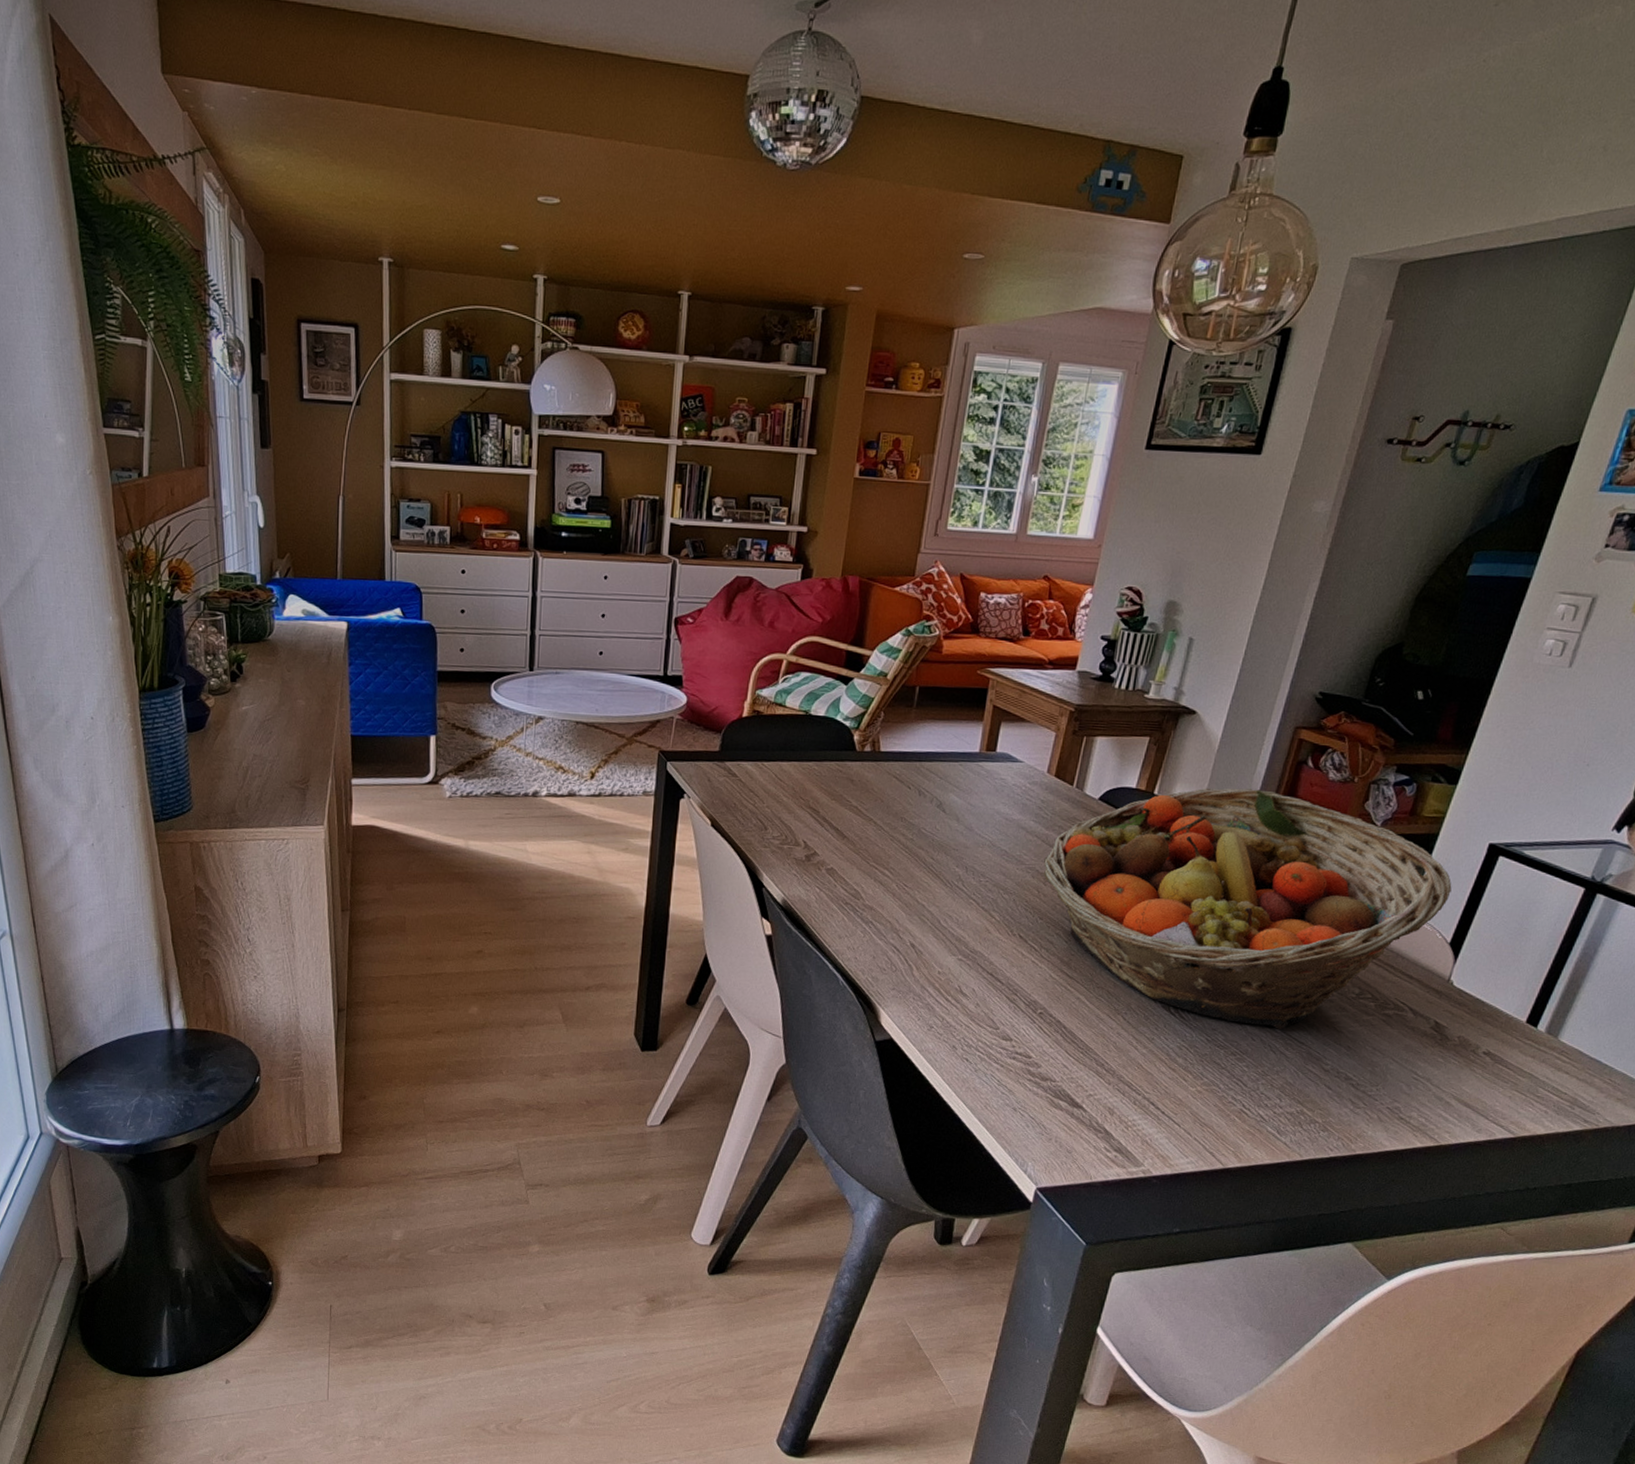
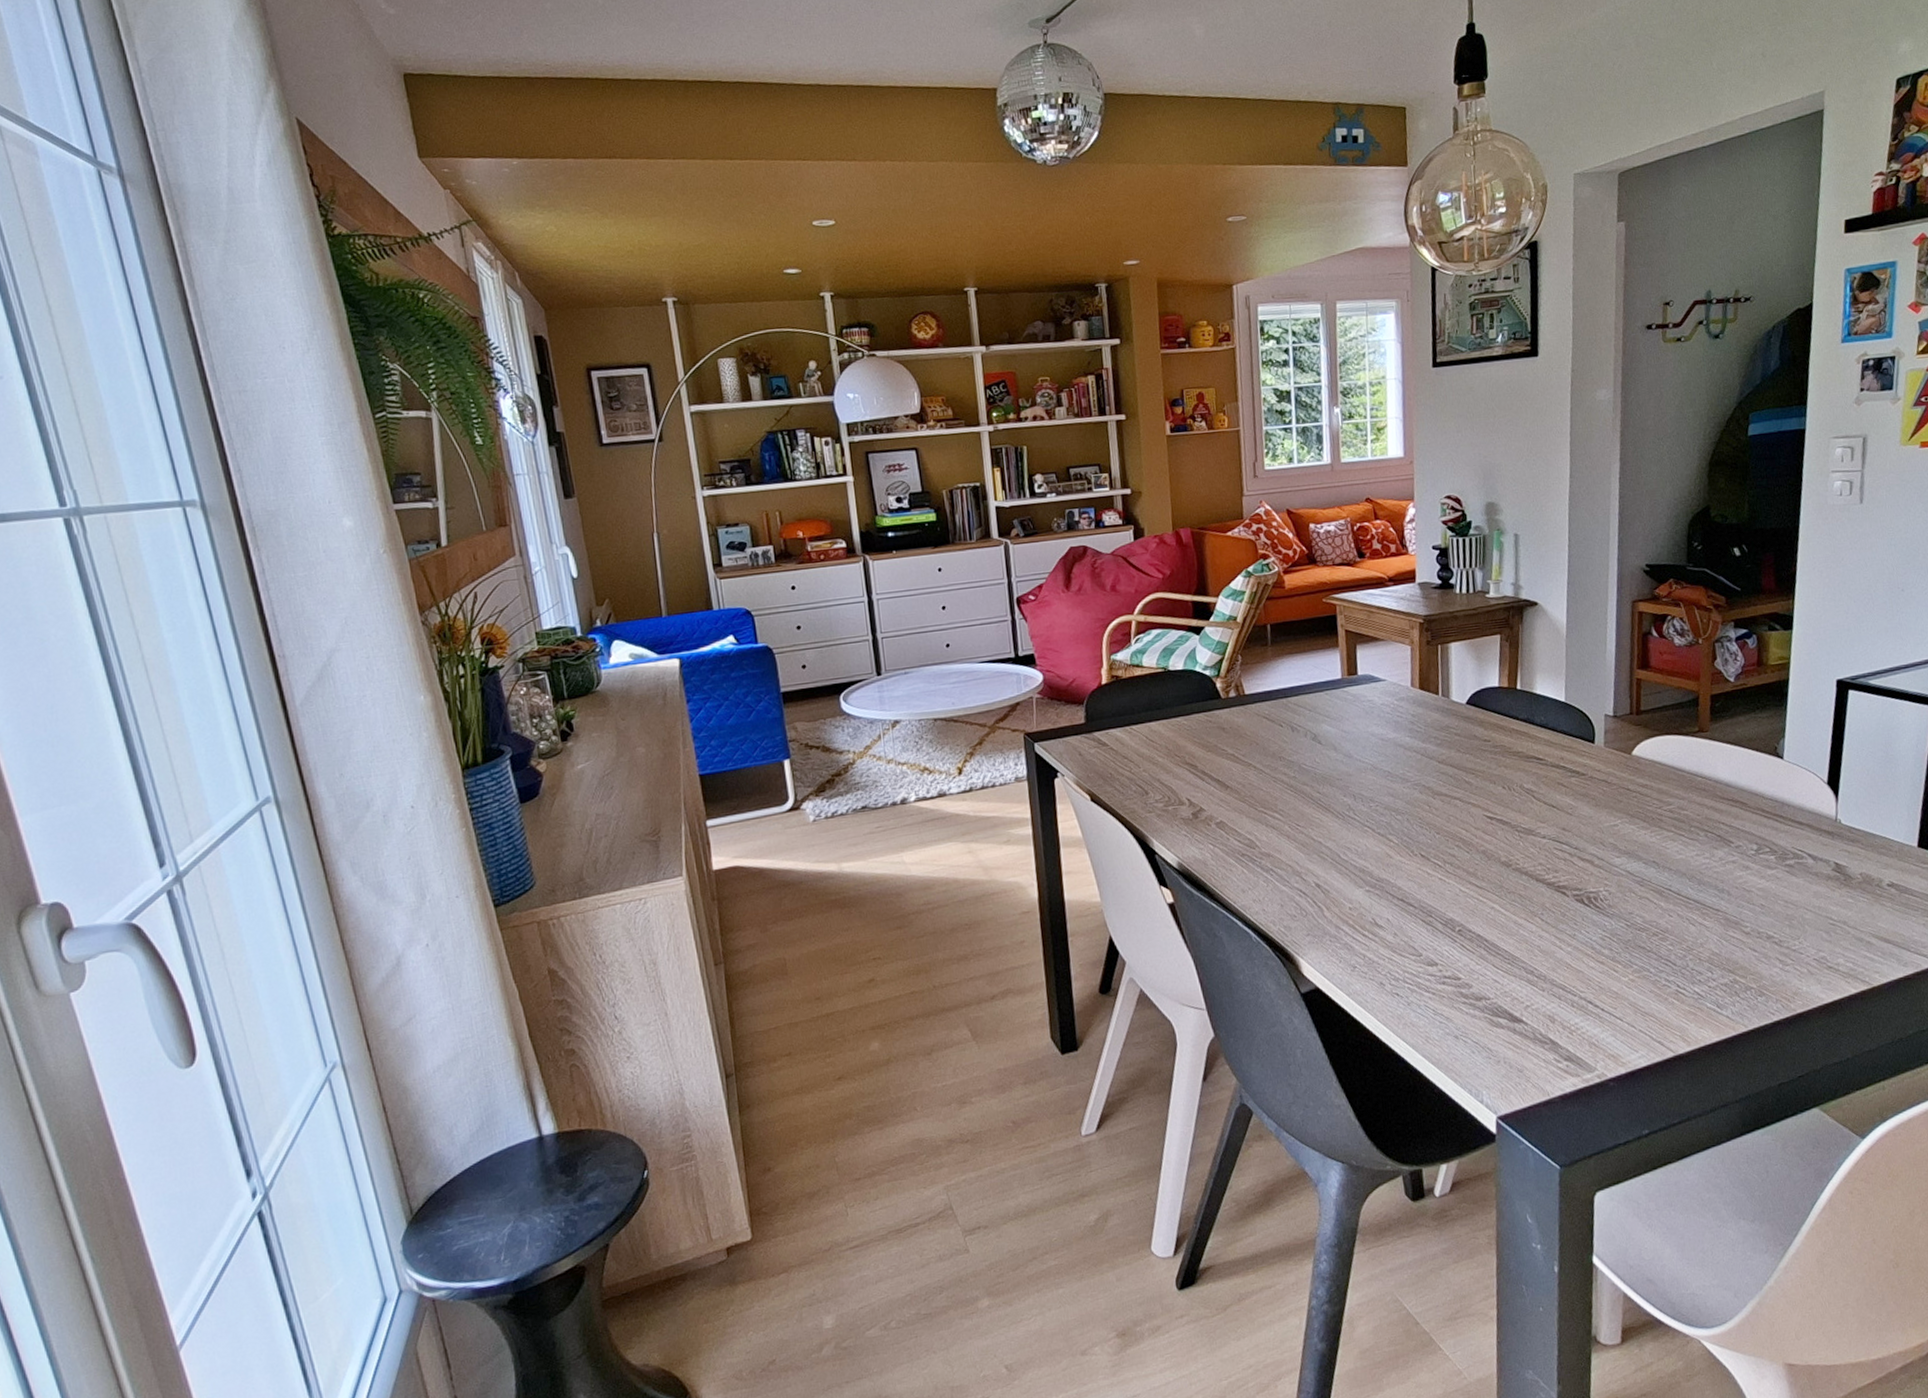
fruit basket: present [1043,788,1452,1030] -> none [1427,666,1815,902]

